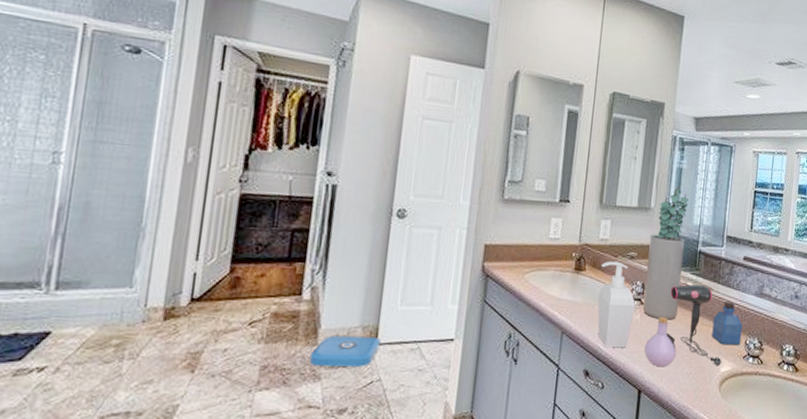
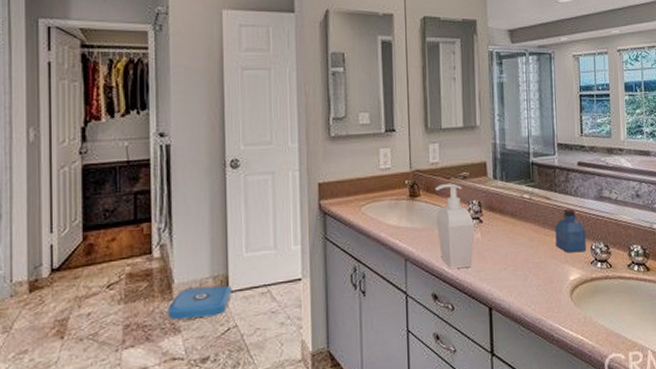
vase: present [643,186,689,320] -> none [479,101,518,236]
perfume bottle: present [644,317,677,367] -> none [489,232,523,283]
hair dryer: present [666,284,723,366] -> none [508,196,570,275]

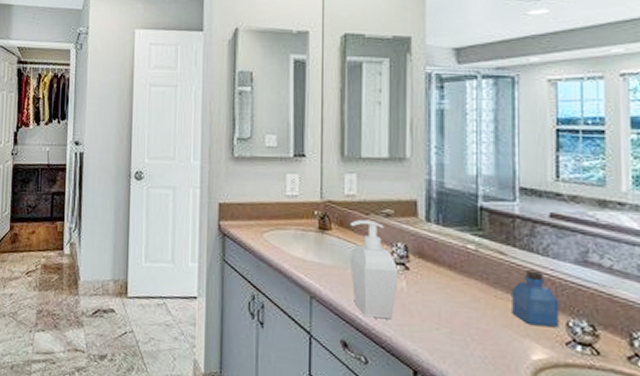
scale: present [167,285,232,319] -> none [73,286,130,318]

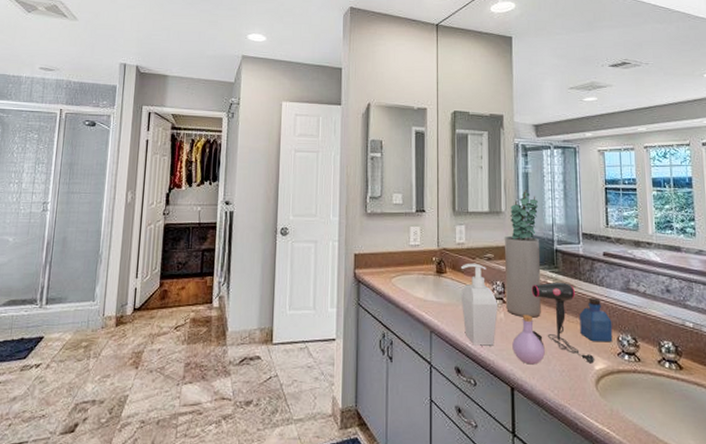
vase: none [408,131,459,290] -> present [504,189,541,318]
perfume bottle: none [416,285,463,347] -> present [512,315,546,365]
hair dryer: none [444,247,533,352] -> present [531,282,596,364]

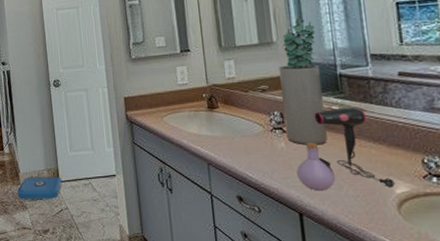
scale: none [220,336,275,364] -> present [17,176,62,199]
soap bottle: present [460,263,498,346] -> none [232,95,278,175]
perfume bottle: present [579,298,613,343] -> none [373,121,416,166]

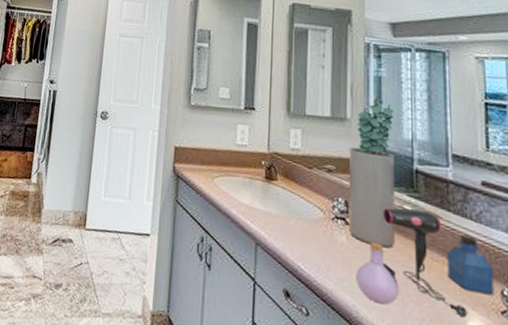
scale: present [17,176,62,199] -> none [34,216,88,248]
perfume bottle: none [373,121,416,166] -> present [447,235,495,296]

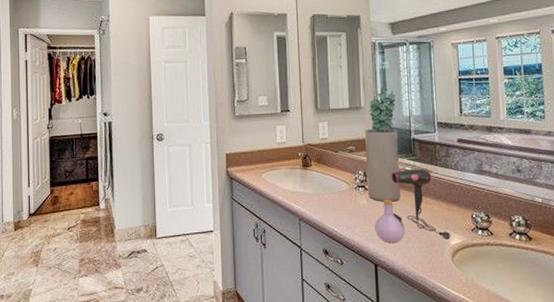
perfume bottle: present [447,235,495,296] -> none [436,181,467,220]

